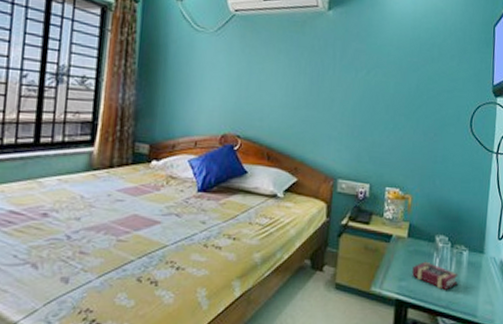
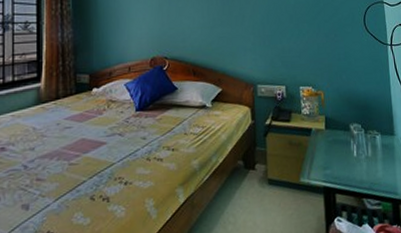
book: present [412,261,458,290] -> none [334,148,376,173]

